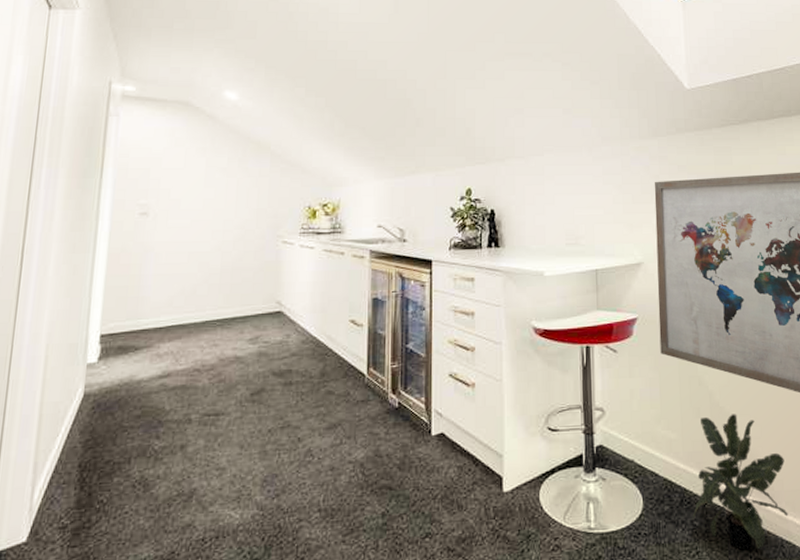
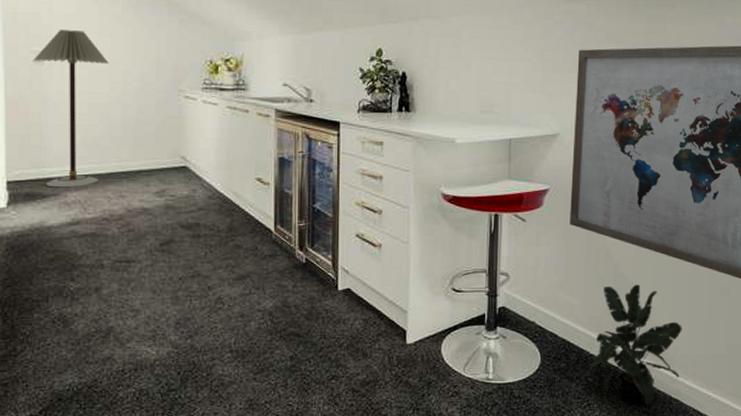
floor lamp: none [138,182,212,339] -> present [33,29,109,188]

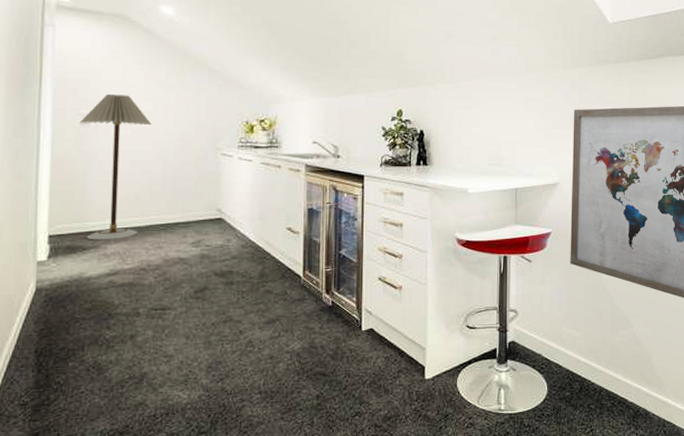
potted plant: present [586,284,682,405] -> none [589,317,672,429]

